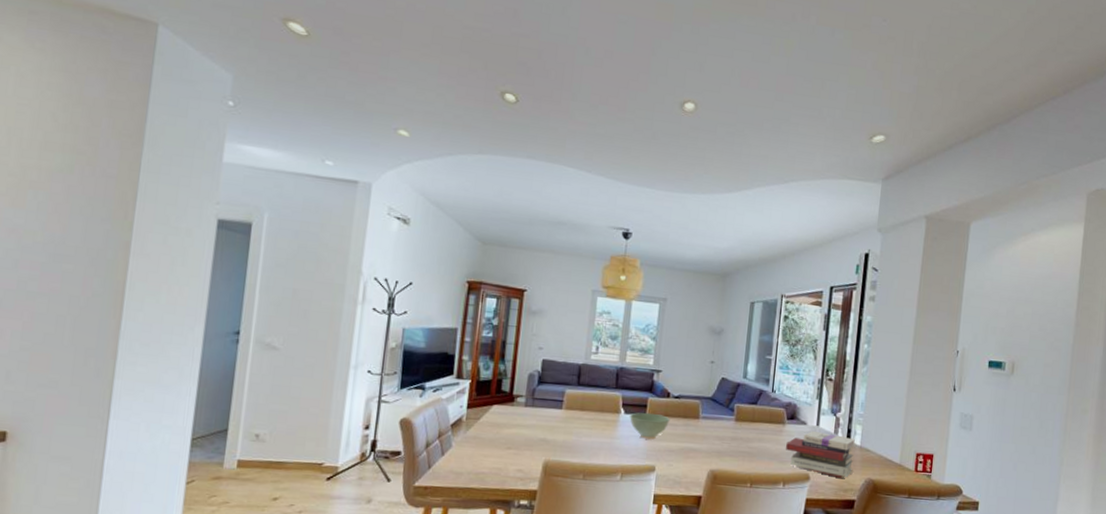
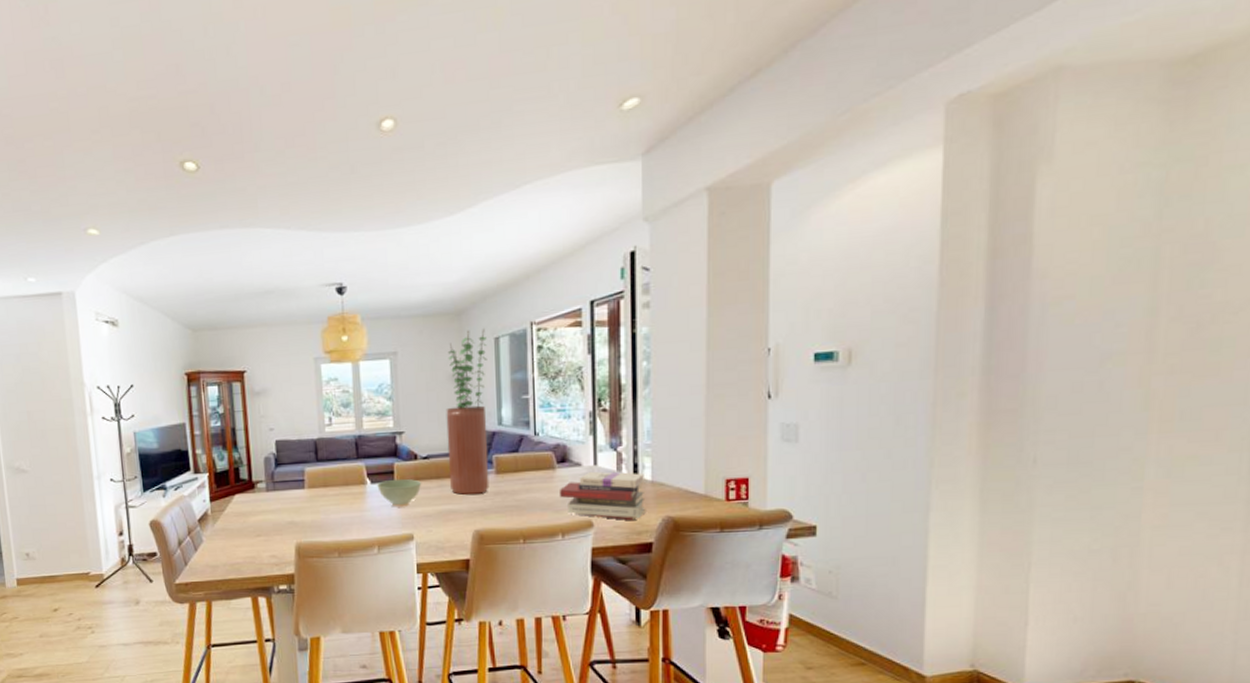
vase: none [694,291,744,437] -> present [446,328,490,495]

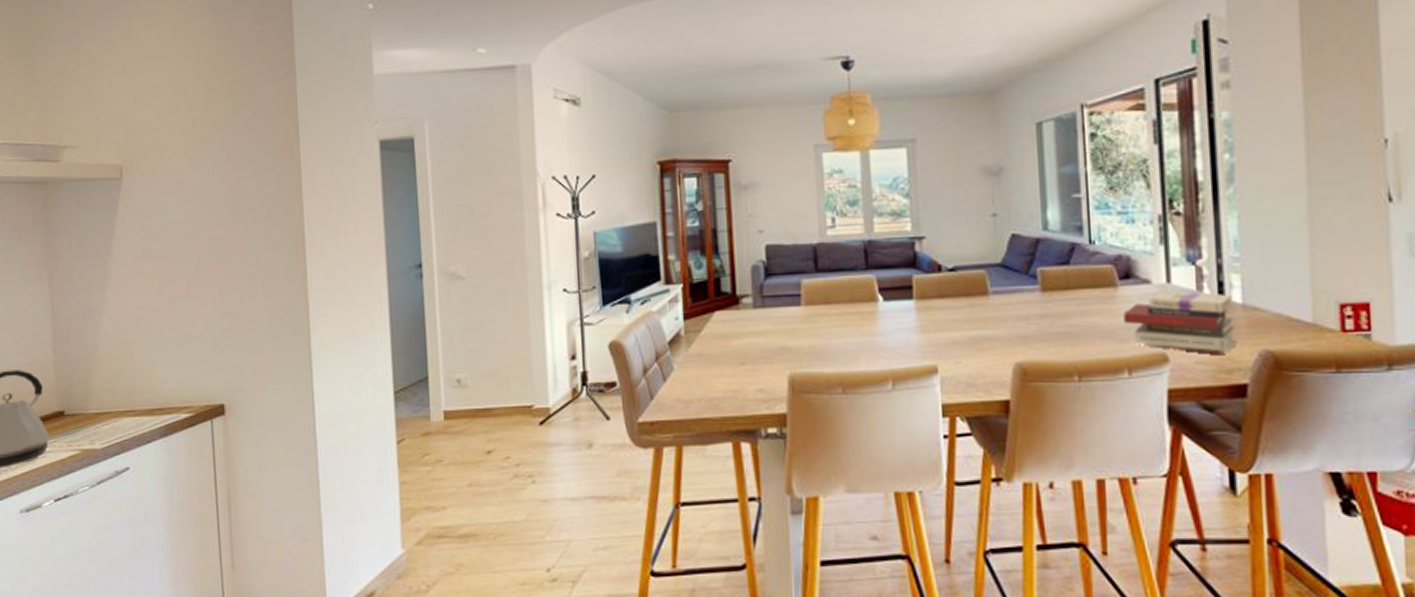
bowl: present [377,479,422,507] -> none [891,296,948,332]
vase: present [446,328,490,495] -> none [977,111,1034,317]

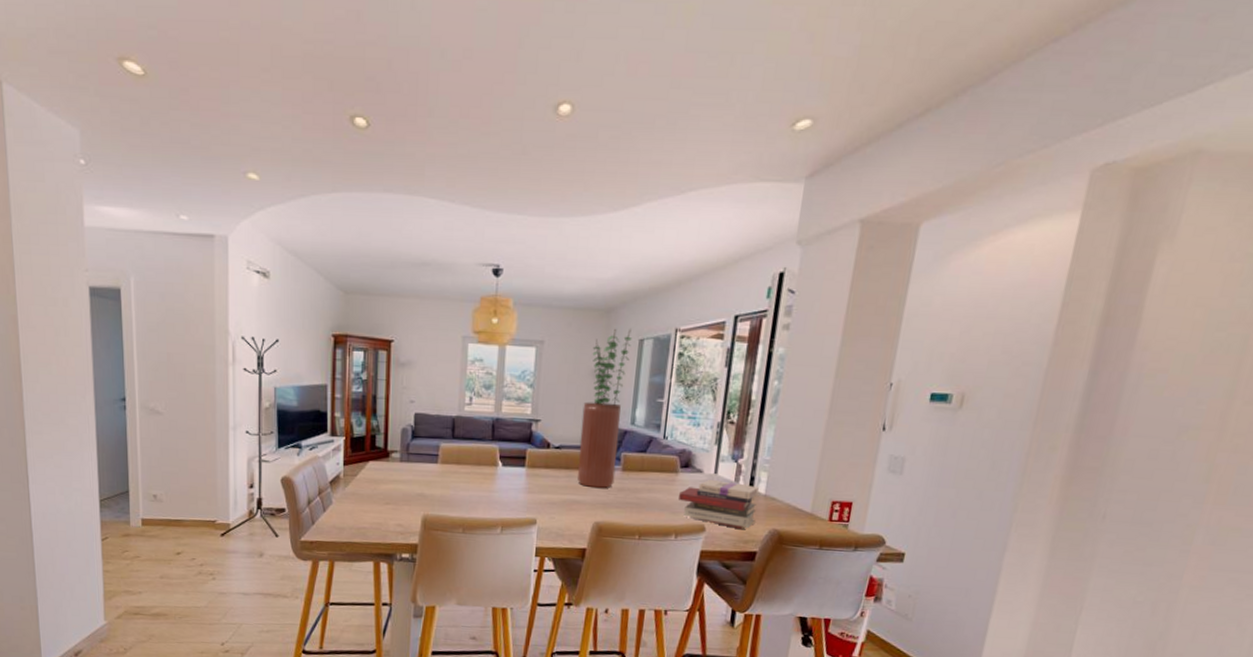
vase: none [977,111,1034,317] -> present [577,328,632,488]

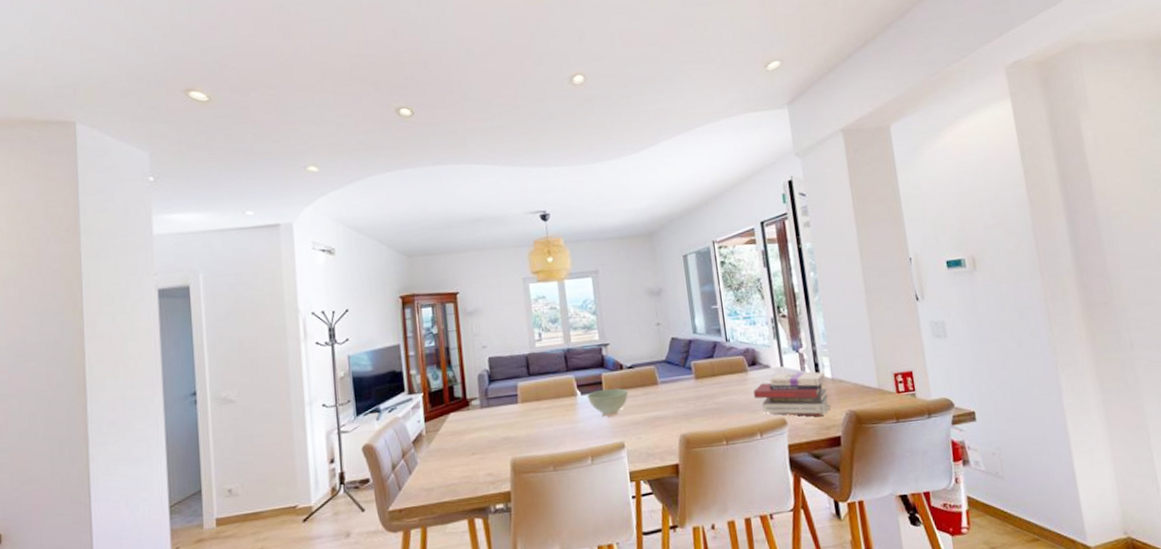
bowl: none [508,465,551,492] -> present [587,388,629,417]
vase: present [577,328,632,488] -> none [643,247,691,401]

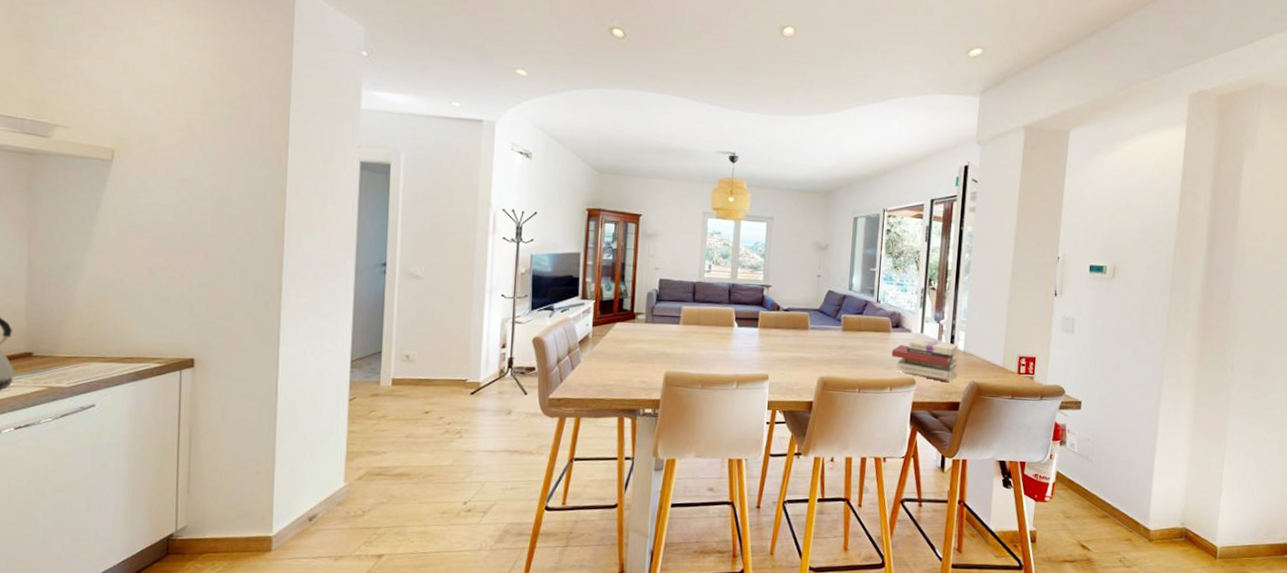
bowl: present [587,388,629,417] -> none [743,325,781,350]

